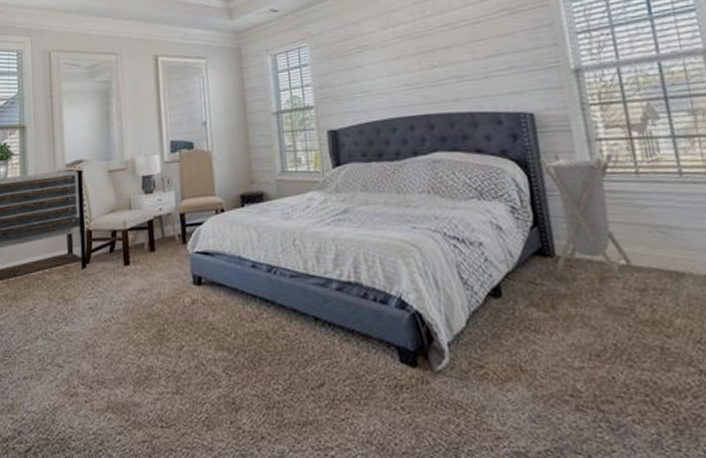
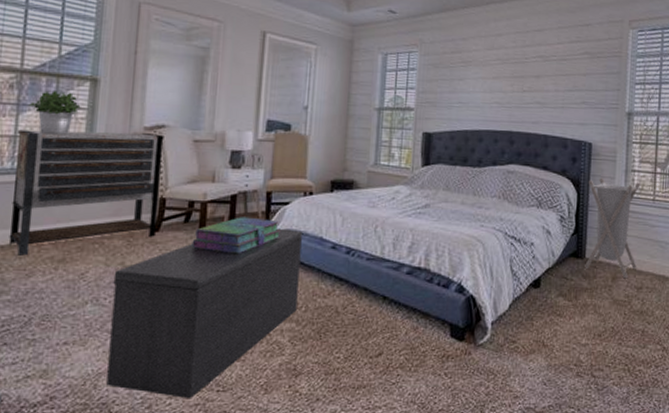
bench: none [57,250,227,436] -> present [106,228,303,399]
stack of books: none [119,241,199,281] -> present [191,217,280,254]

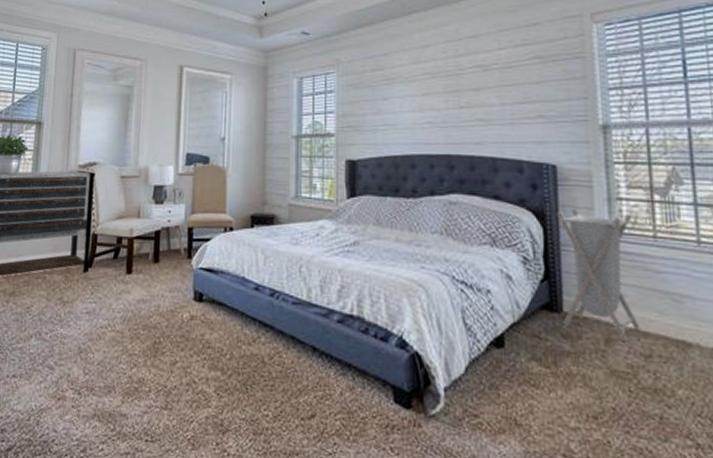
bench: present [106,228,303,399] -> none [47,266,225,447]
stack of books: present [191,217,280,254] -> none [120,253,202,293]

